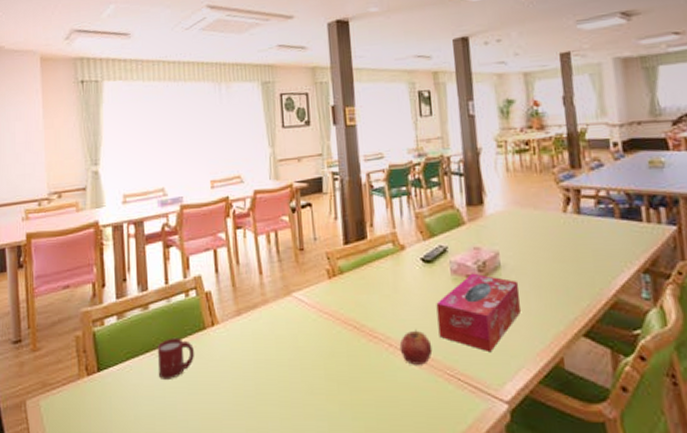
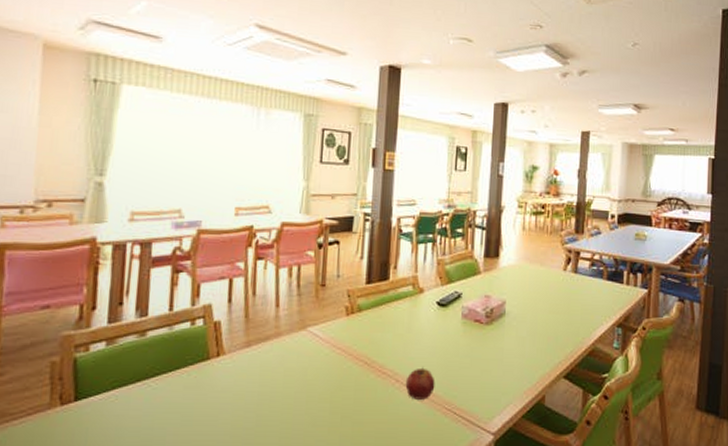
cup: present [157,337,195,379] -> none [149,367,195,410]
tissue box: present [436,273,521,353] -> none [443,318,518,390]

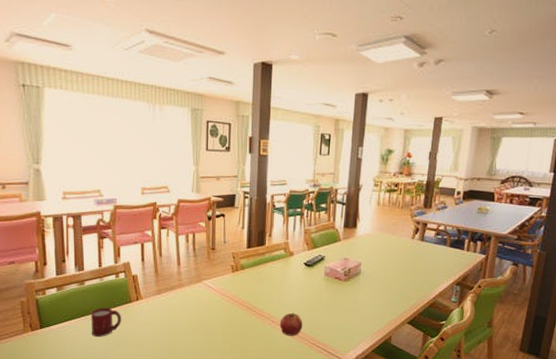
cup: none [149,367,195,410] -> present [91,307,122,337]

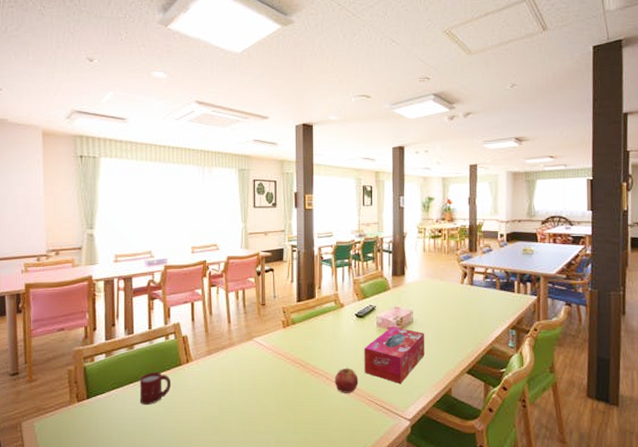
tissue box: none [309,276,371,330] -> present [364,326,425,384]

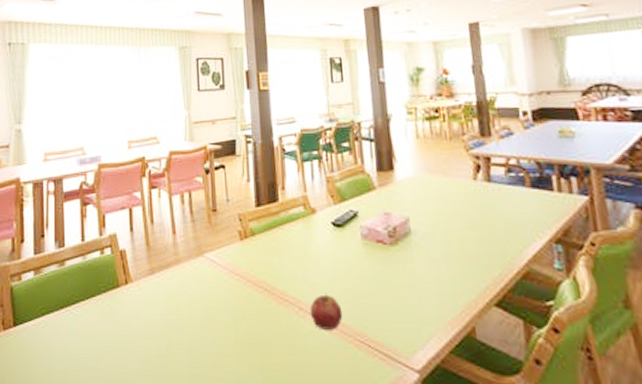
cup: present [139,372,172,405] -> none [71,294,109,336]
tissue box: present [364,326,425,384] -> none [346,238,431,320]

